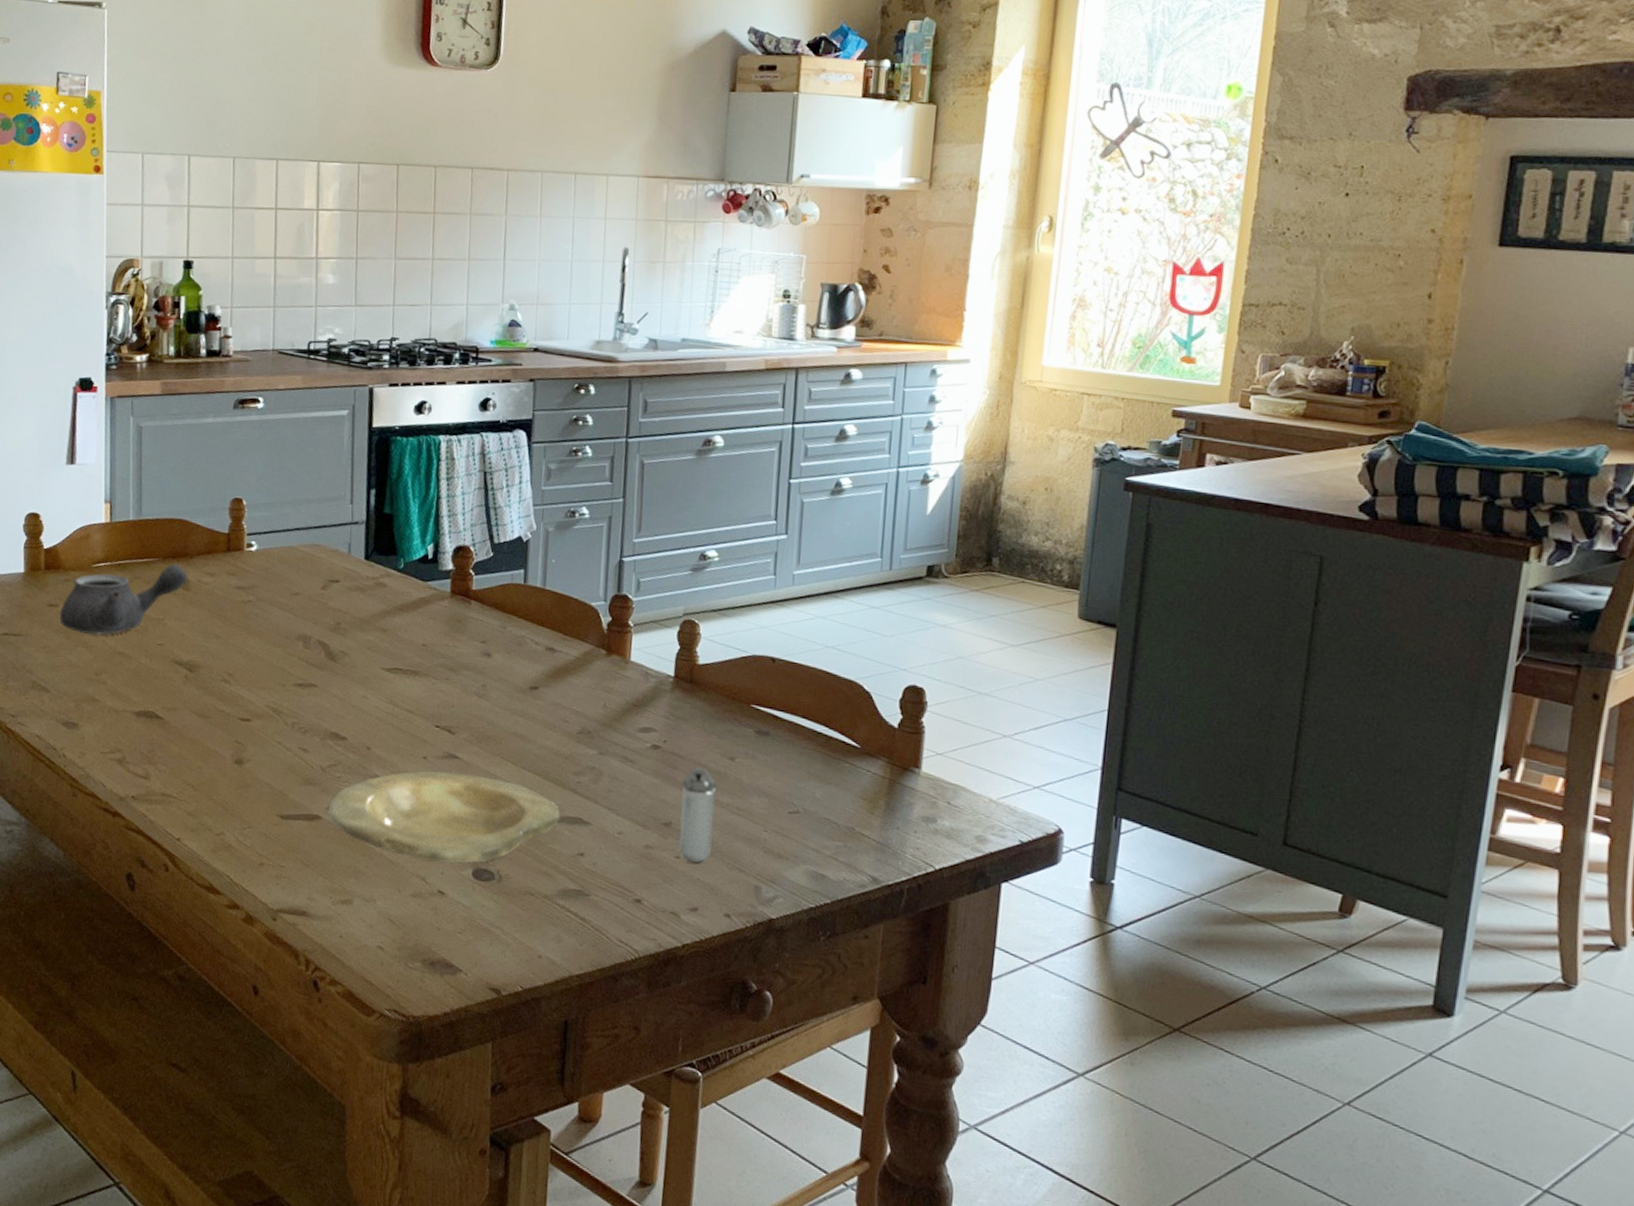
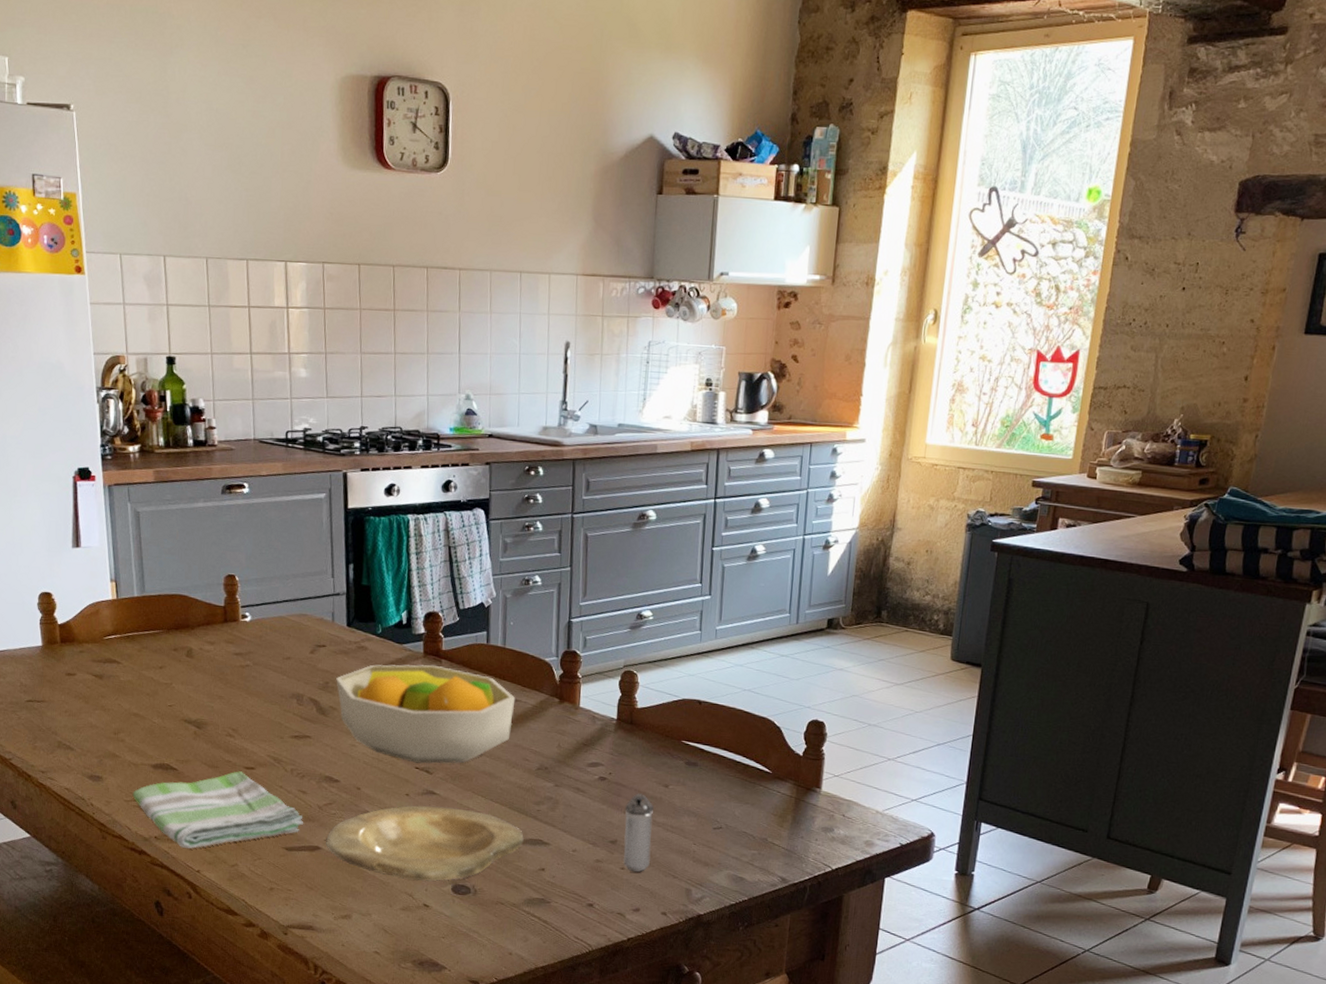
teapot: present [59,563,189,636] -> none [78,634,191,699]
dish towel: none [110,722,303,812] -> present [132,771,303,849]
fruit bowl: none [349,604,556,723] -> present [336,664,516,764]

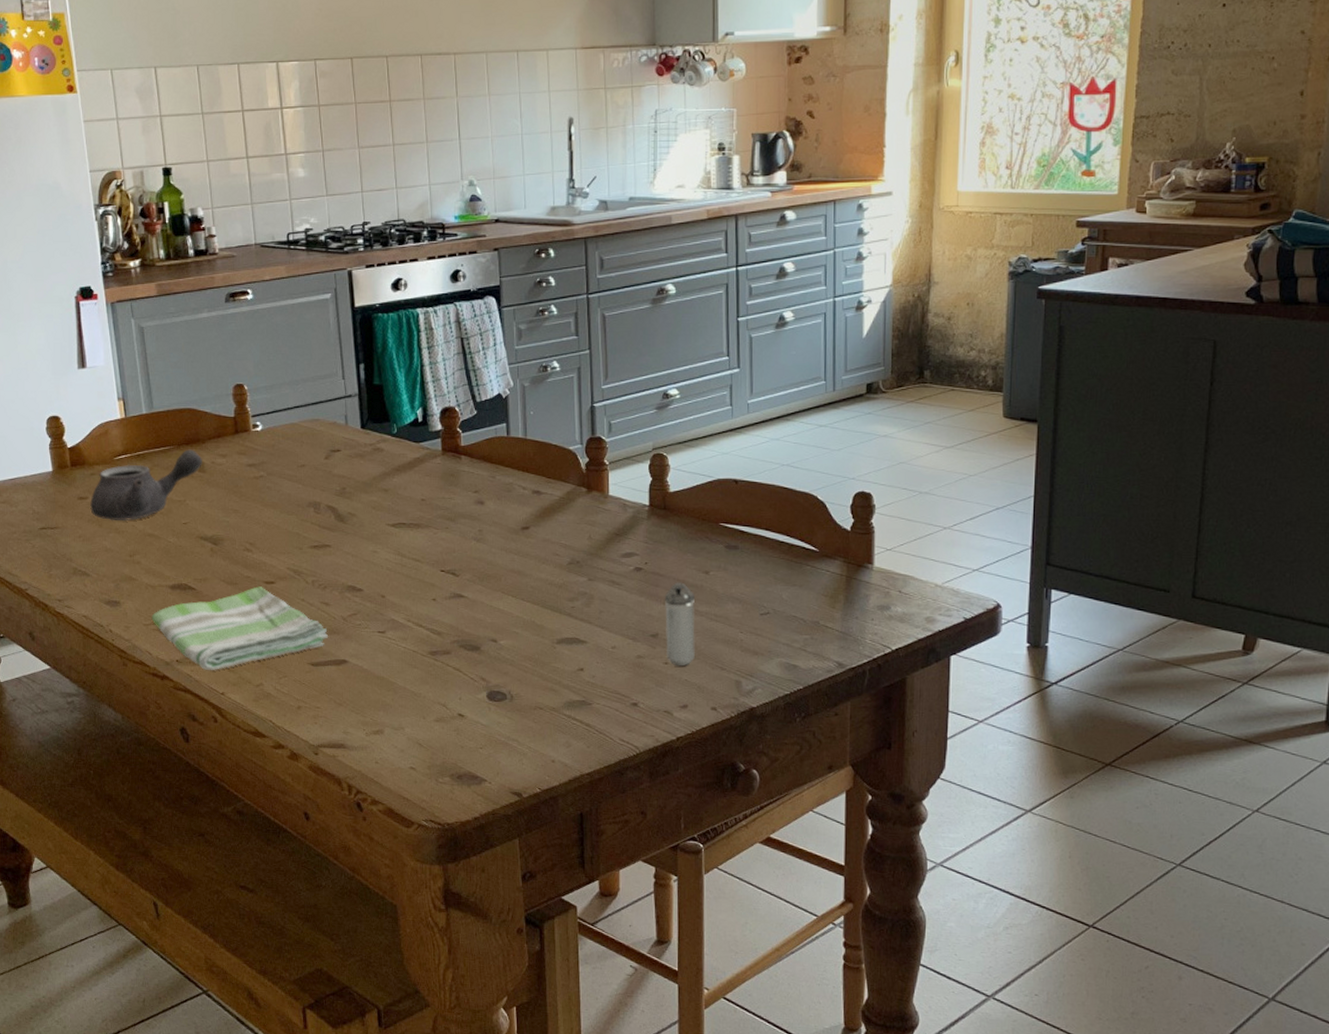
teapot: none [78,634,191,699] -> present [90,449,203,521]
plate: present [326,805,524,882] -> none [353,609,559,689]
fruit bowl: present [336,664,516,764] -> none [353,462,541,566]

